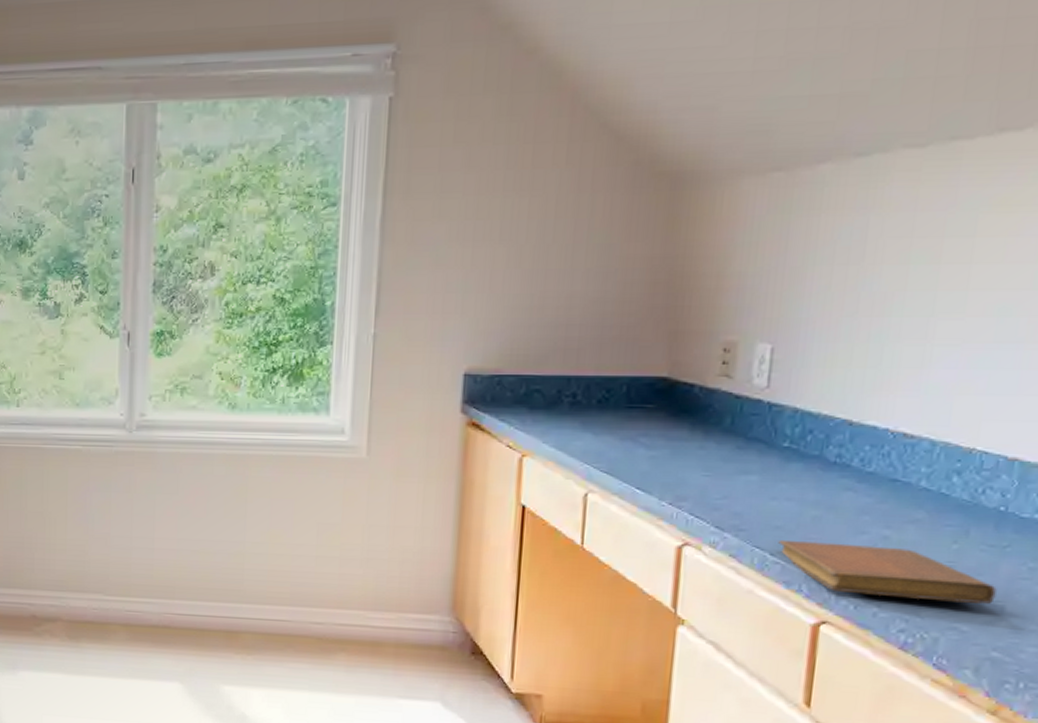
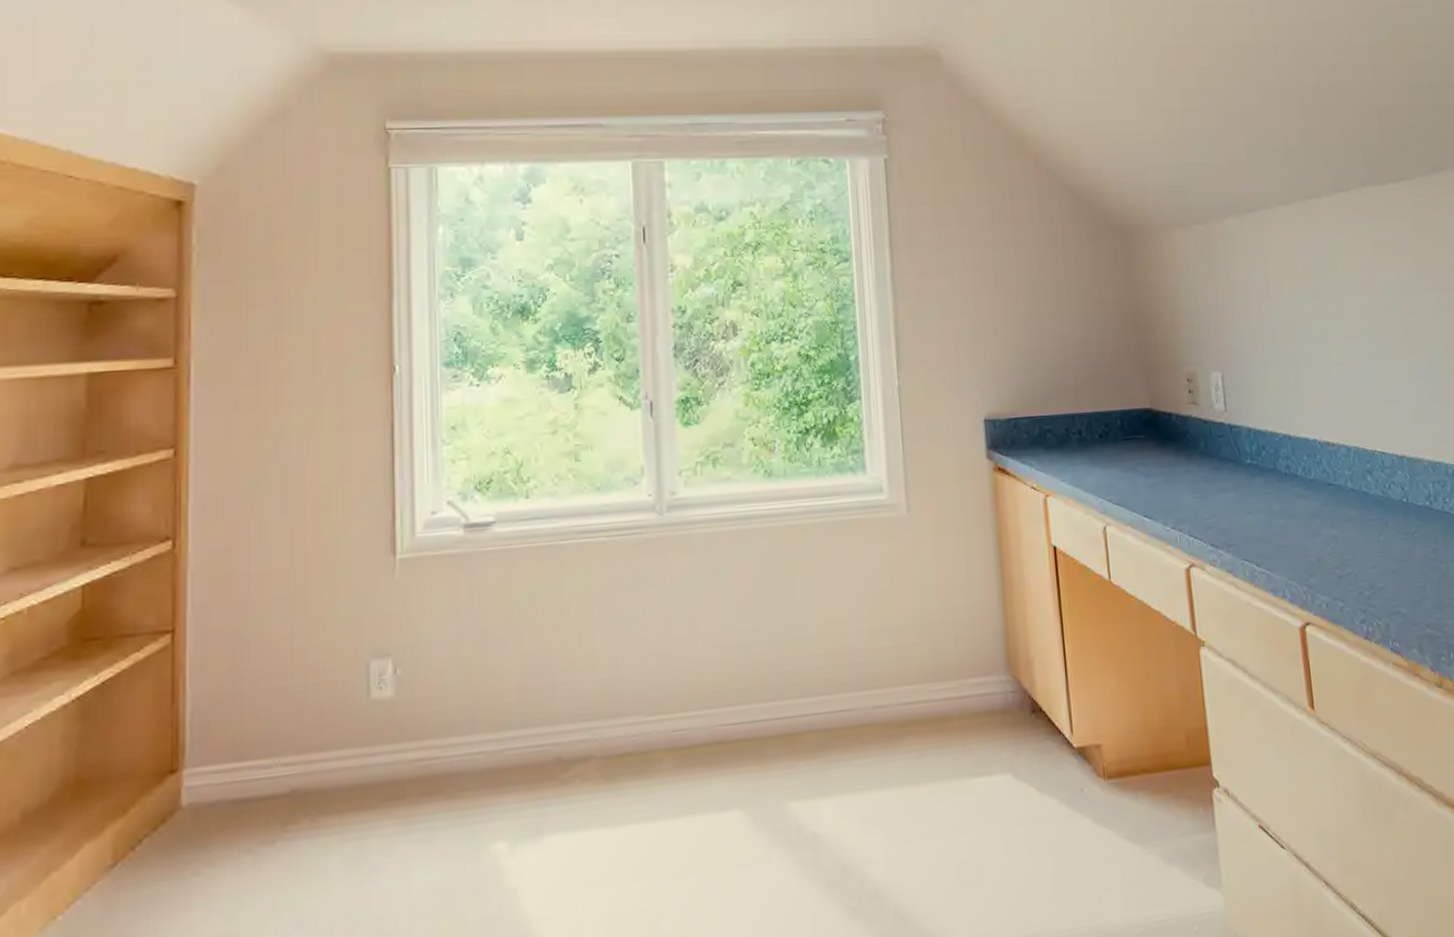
notebook: present [778,539,997,604] -> none [1260,545,1418,593]

